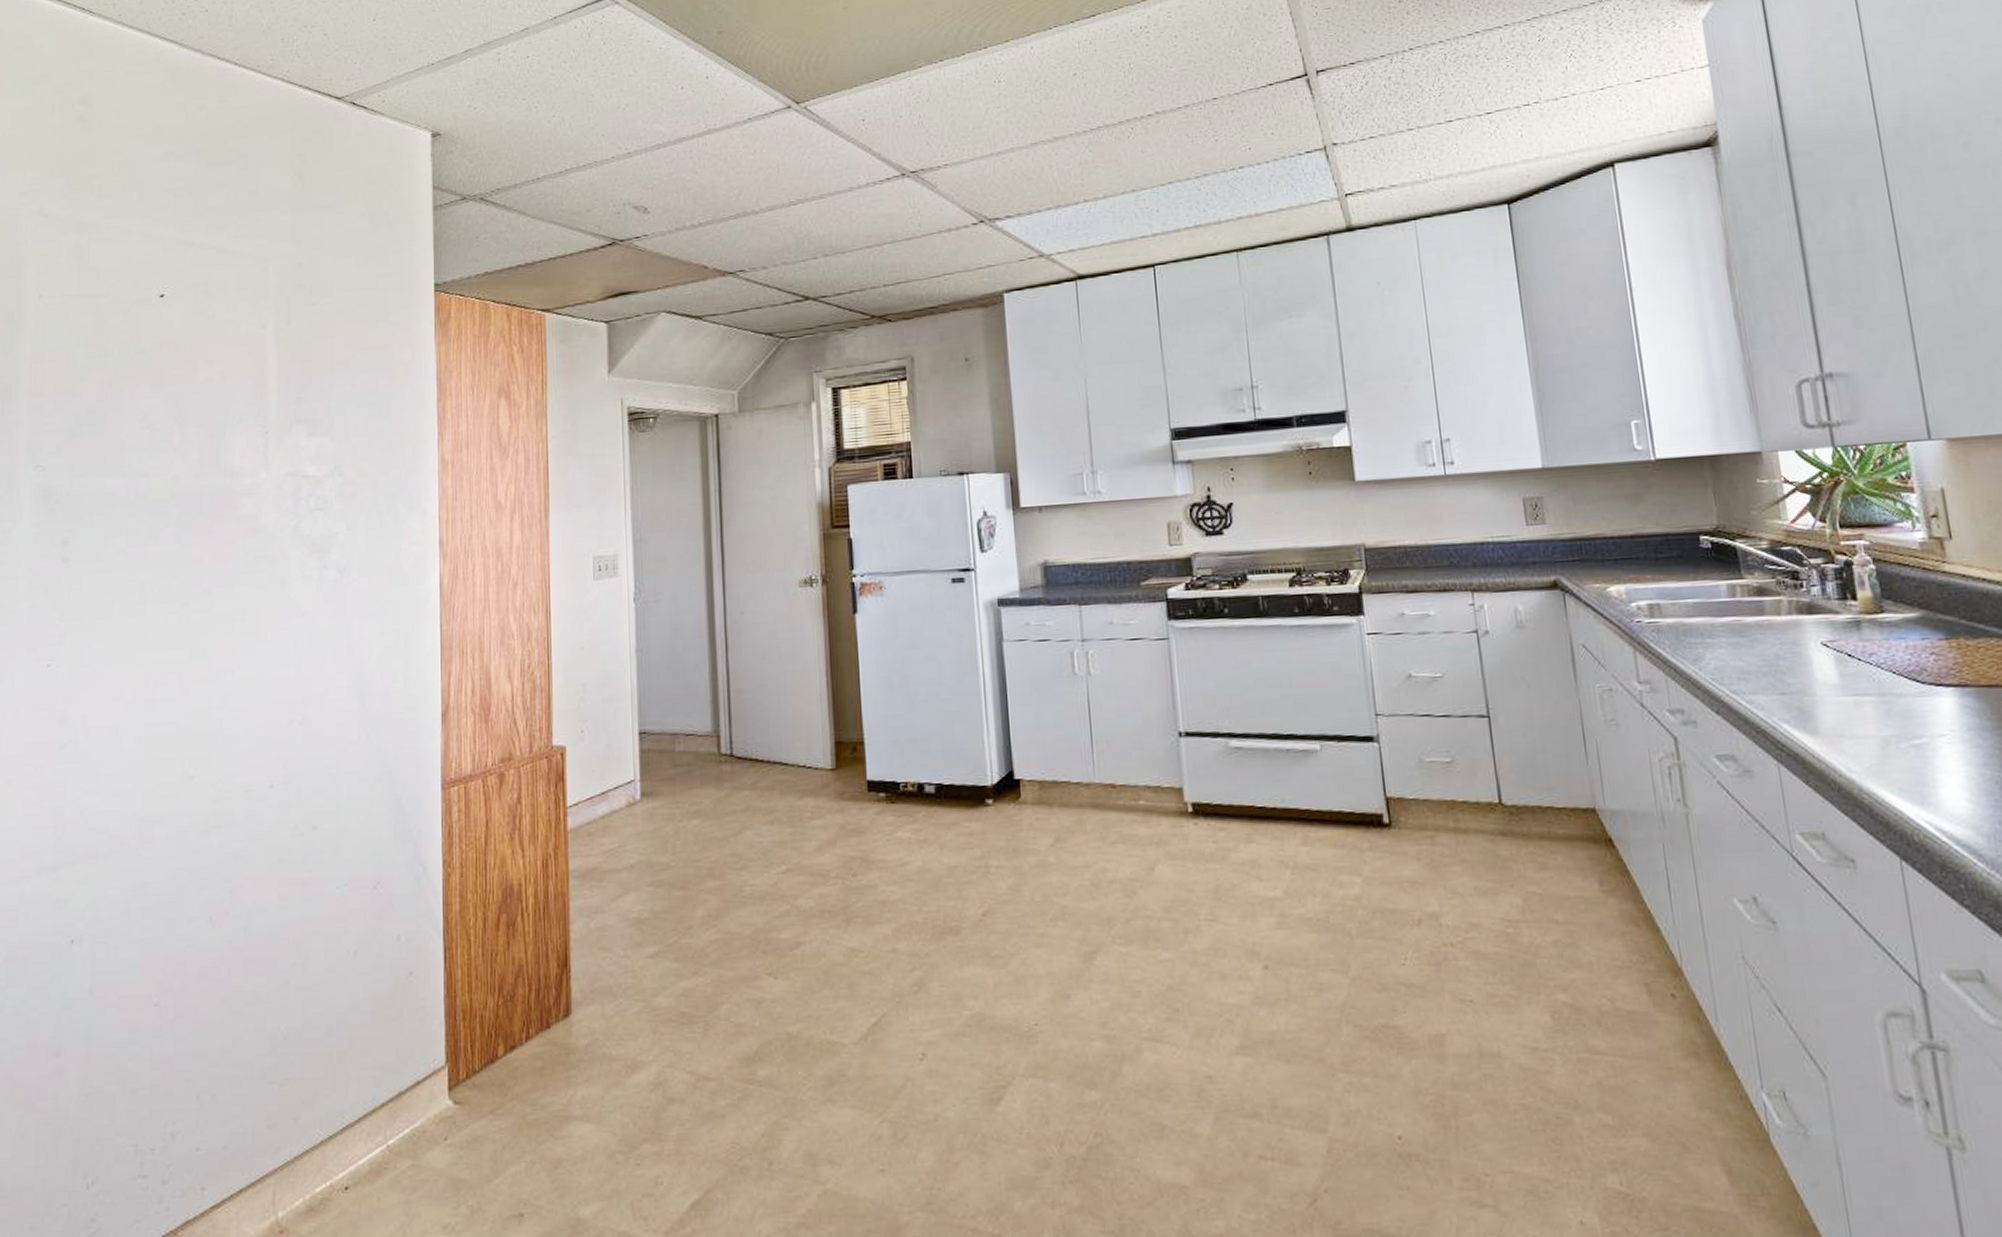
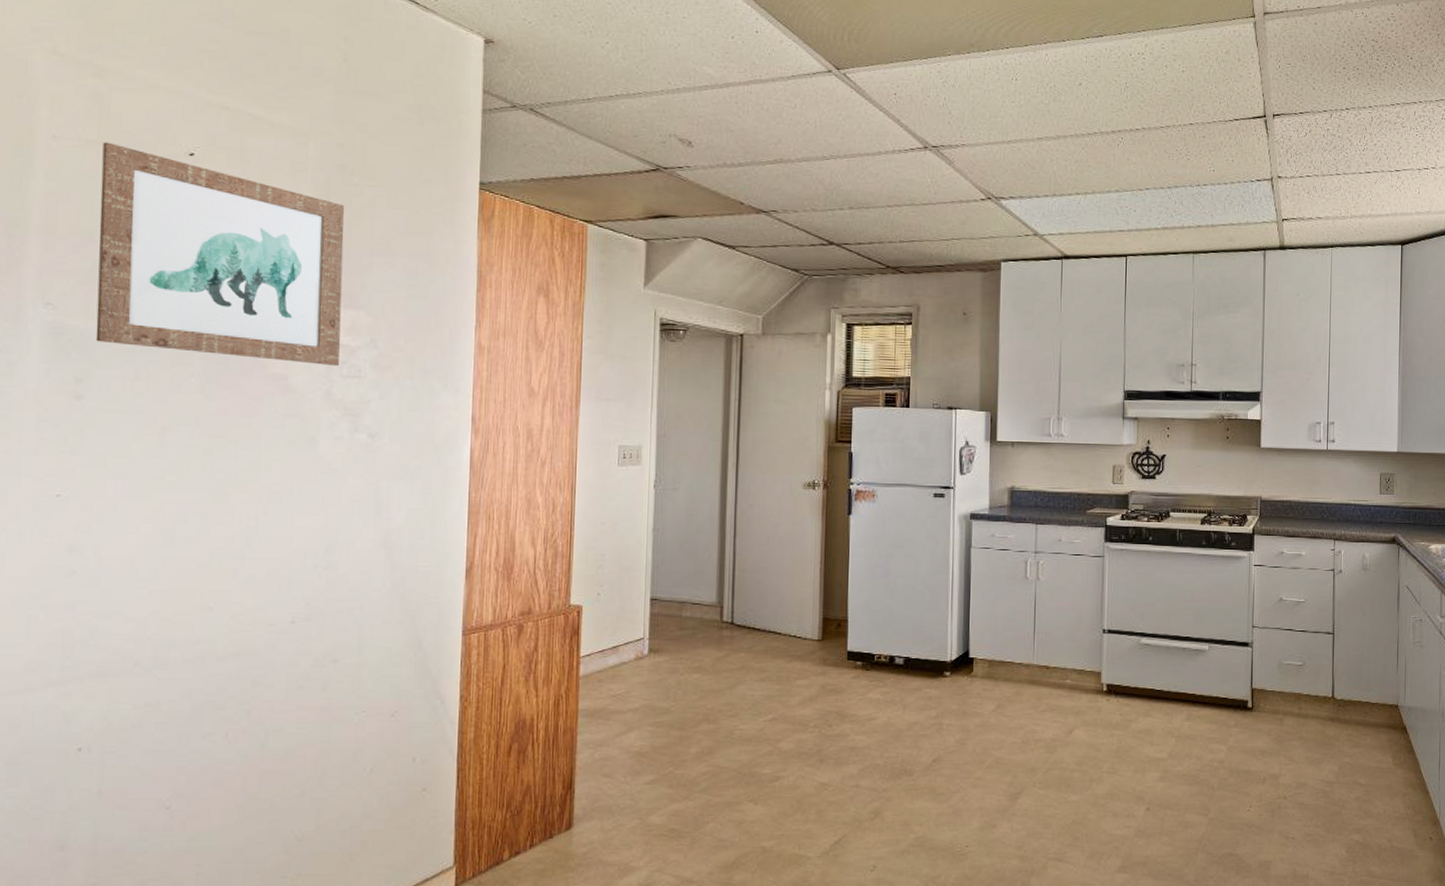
wall art: none [80,294,307,500] -> present [95,142,345,367]

